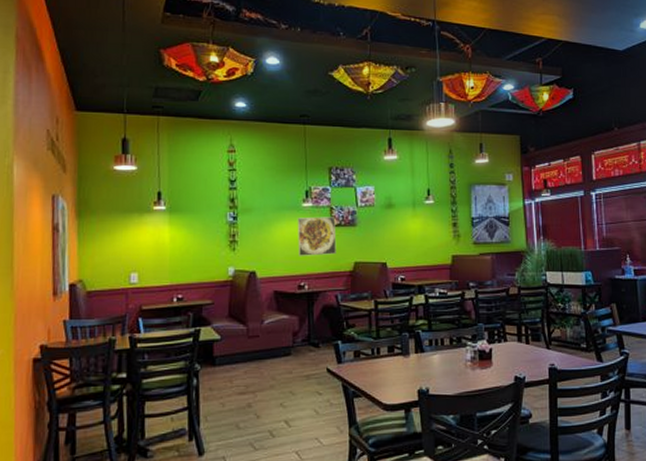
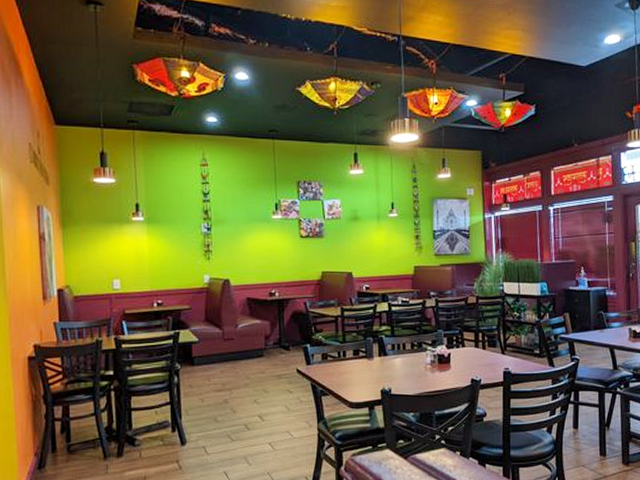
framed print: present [297,216,337,256] -> none [267,228,305,266]

